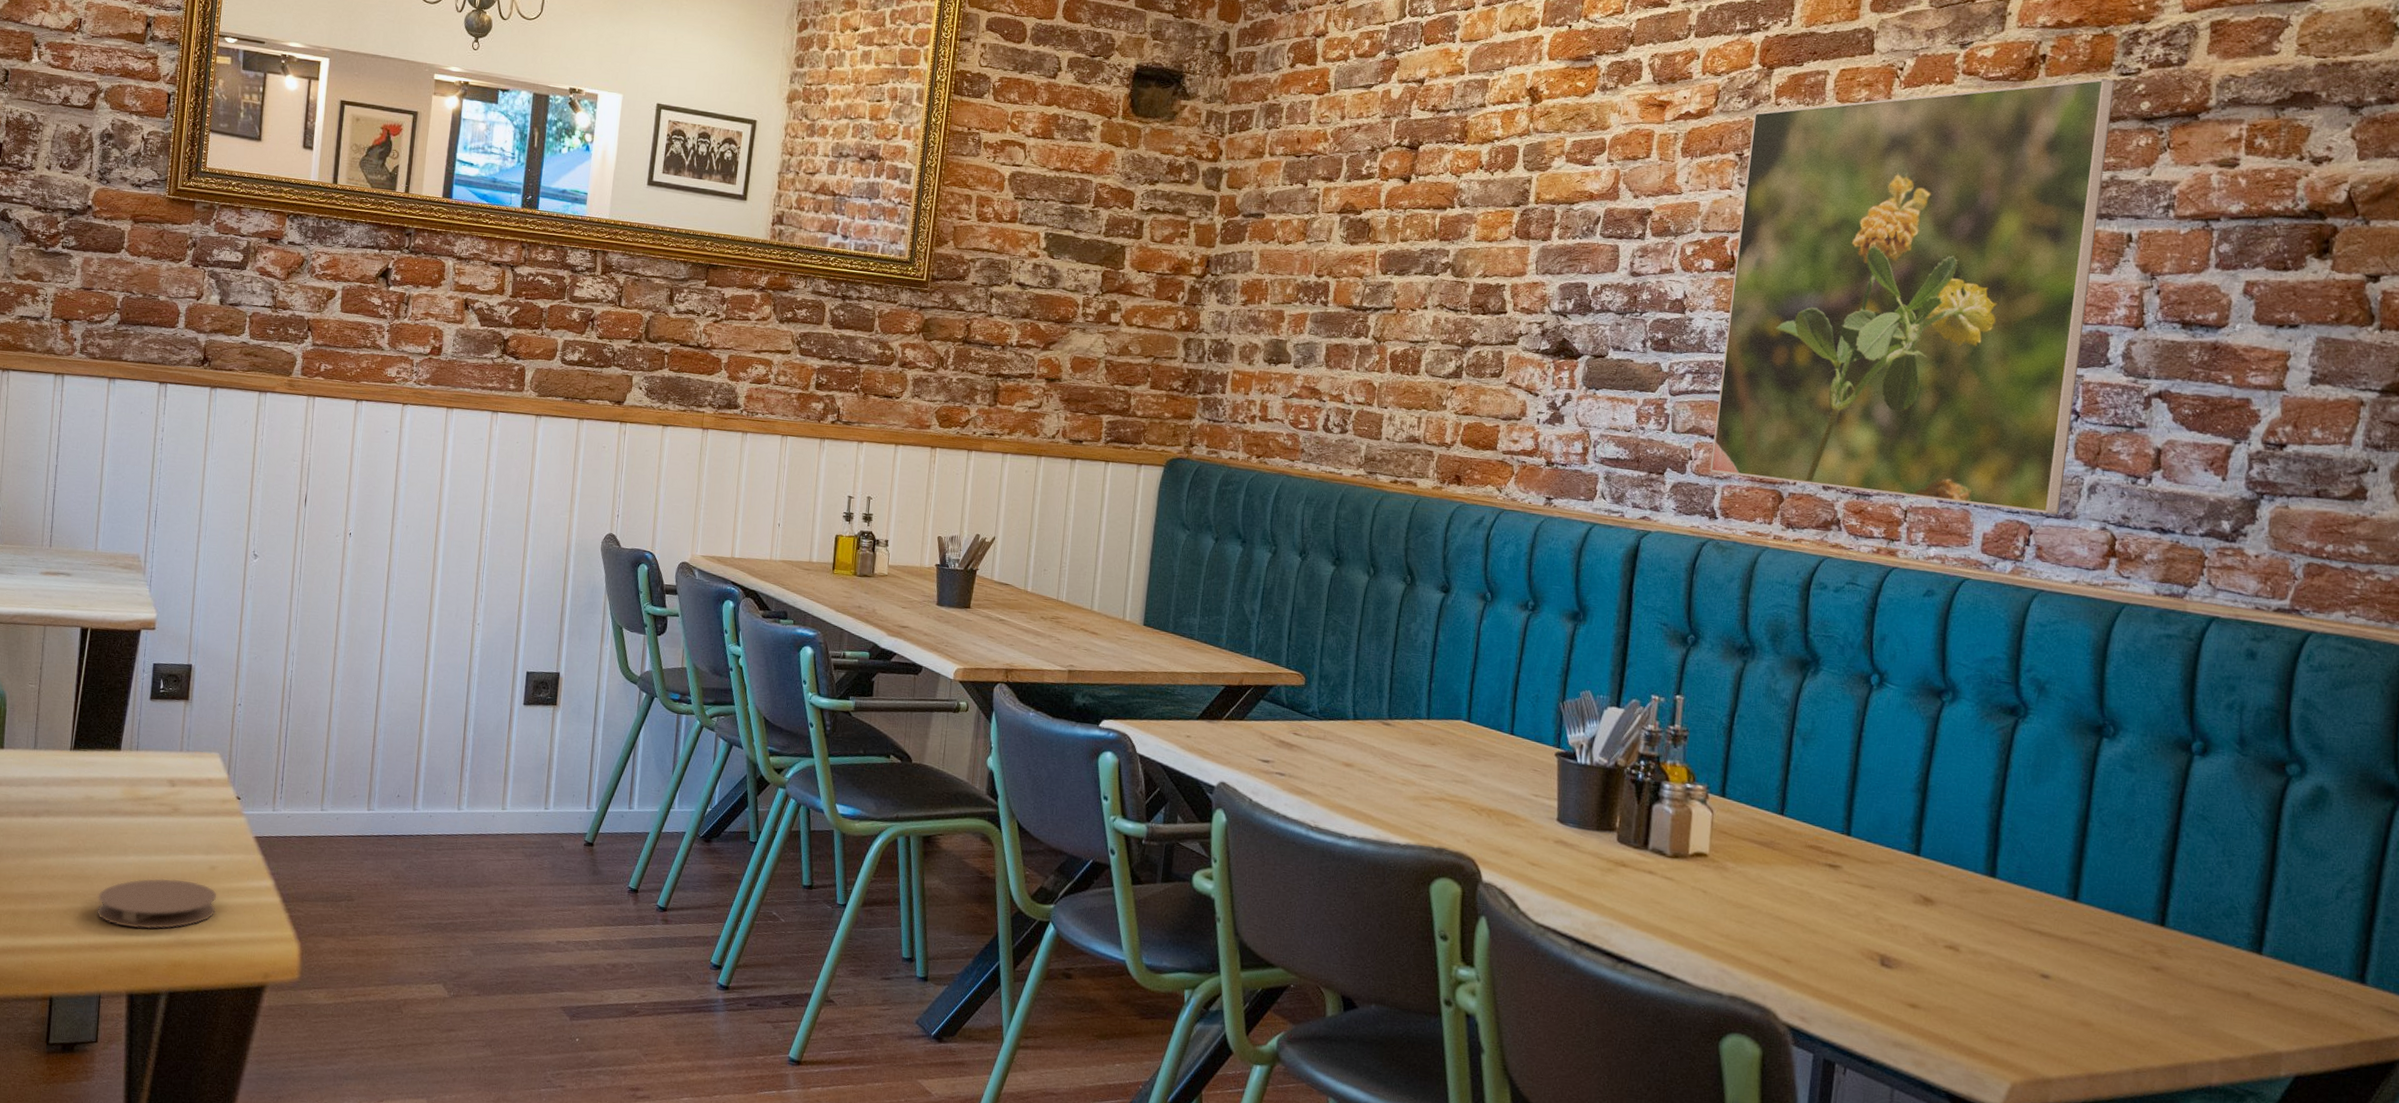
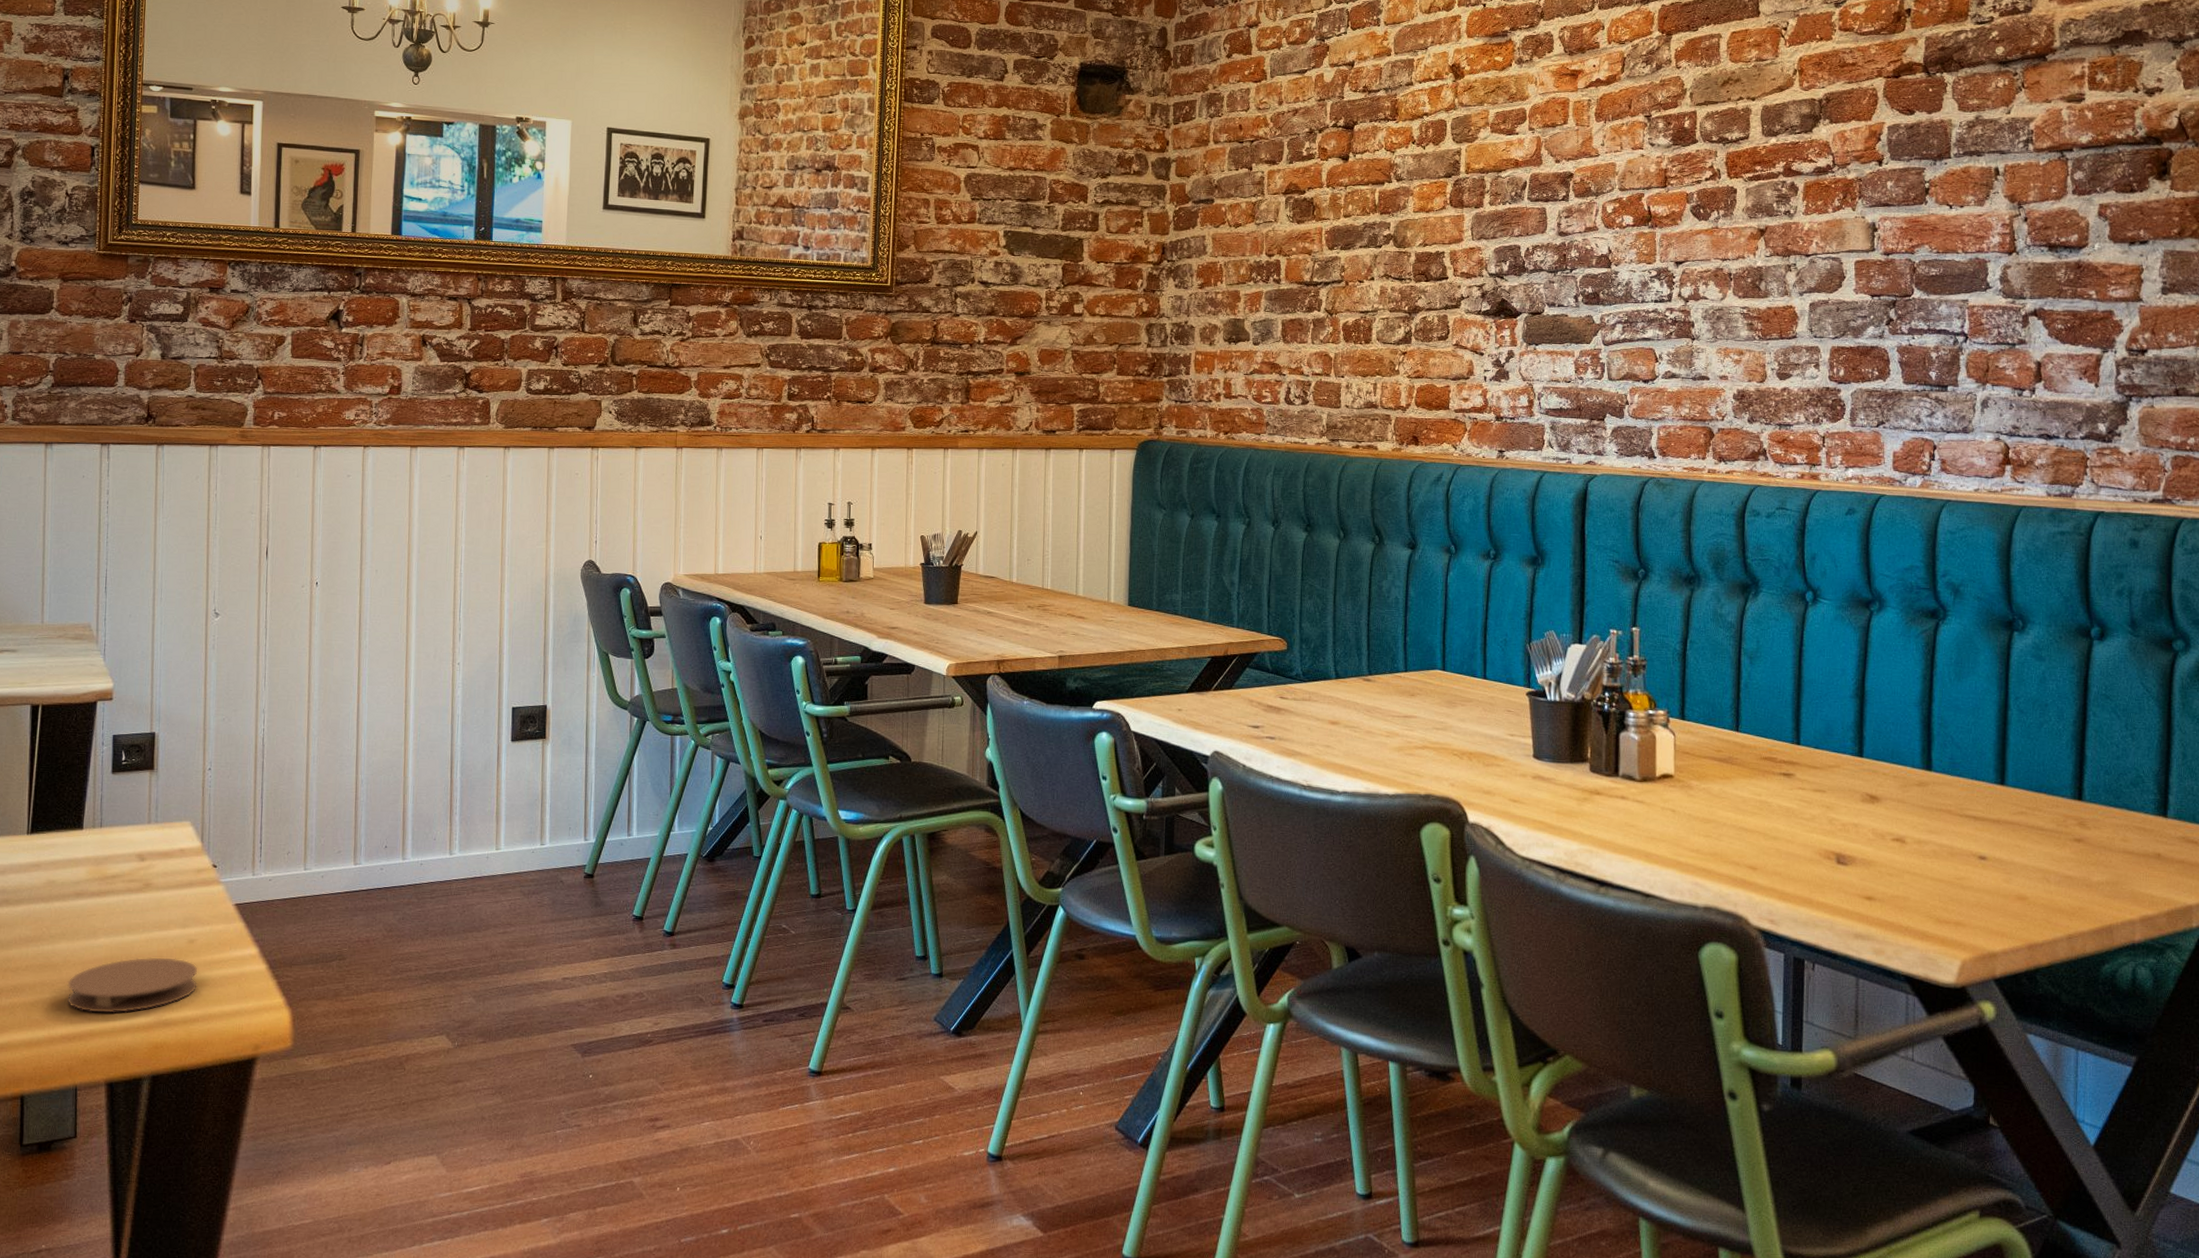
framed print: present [1709,78,2116,515] -> none [1645,28,1972,430]

